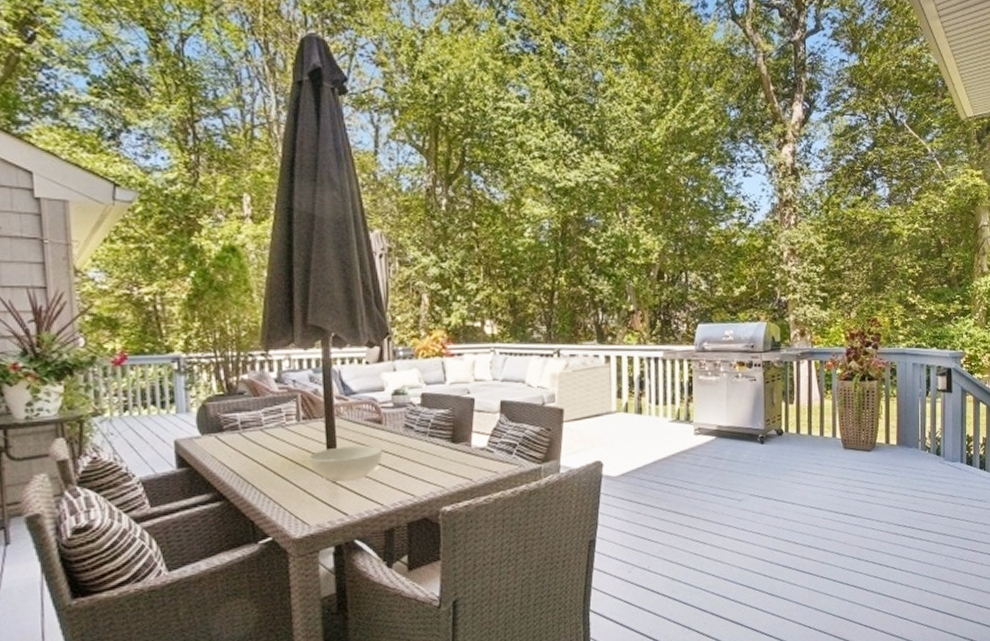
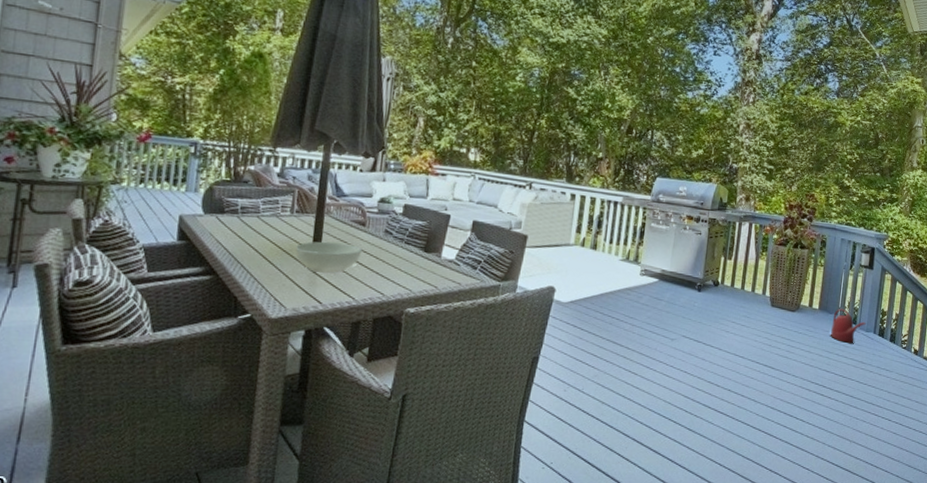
watering can: none [912,440,951,478] -> present [830,308,866,344]

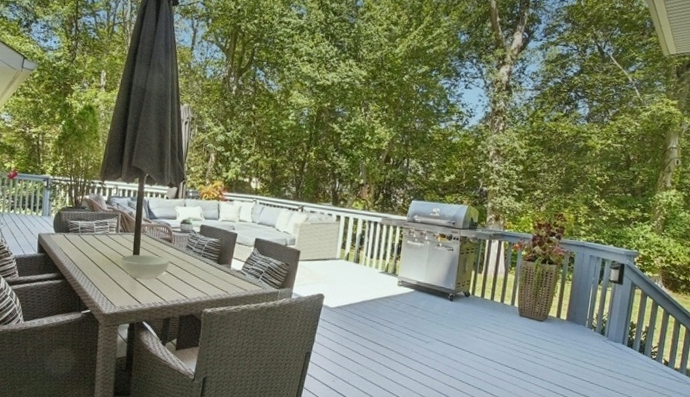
watering can: present [830,308,866,344] -> none [577,320,614,353]

